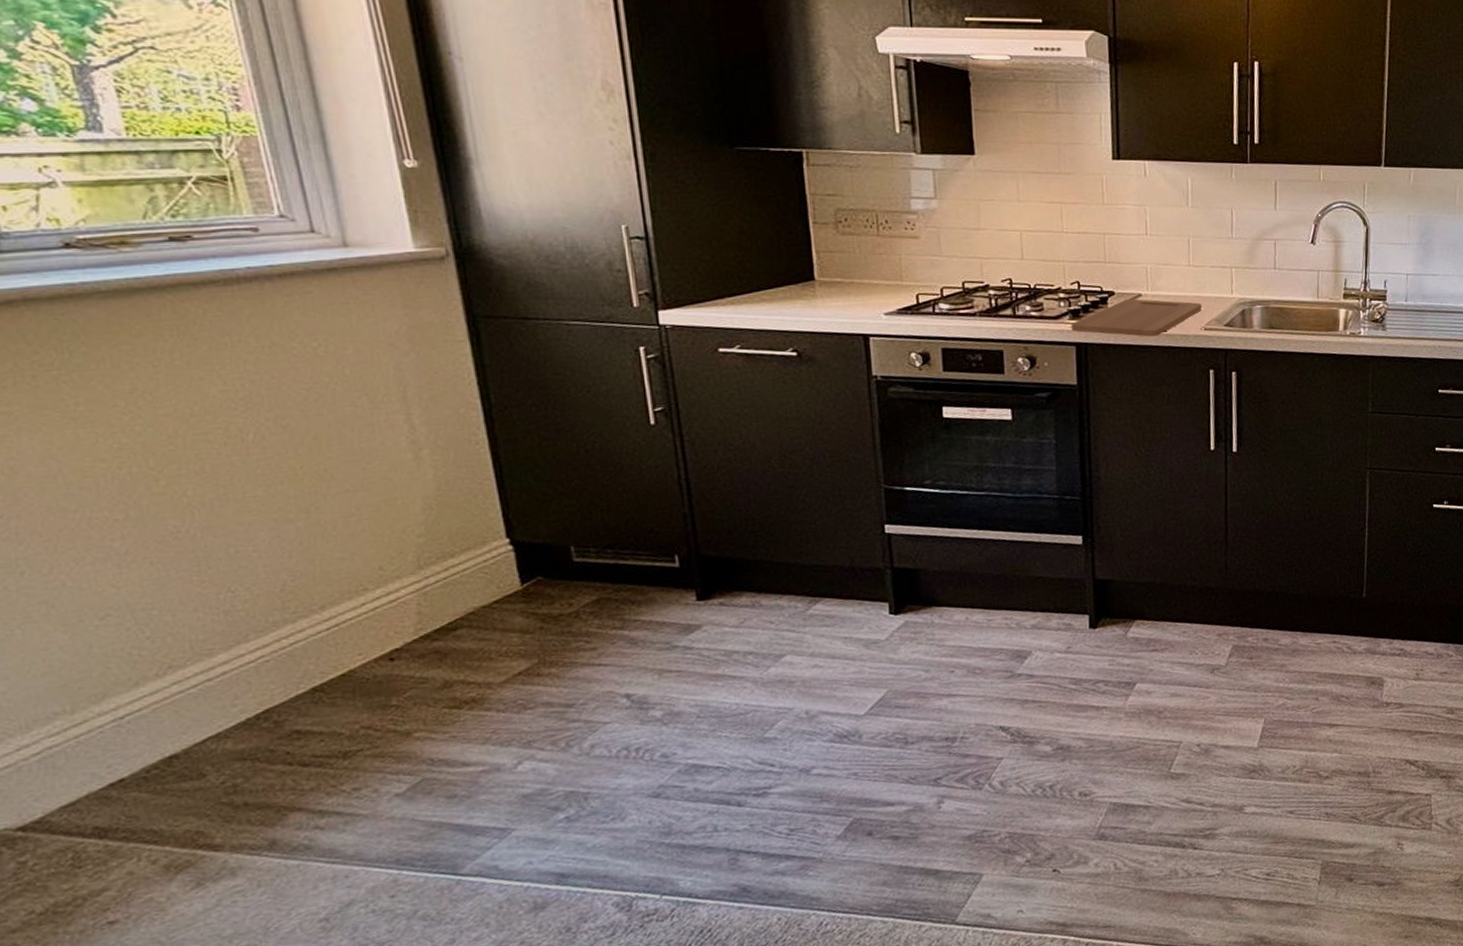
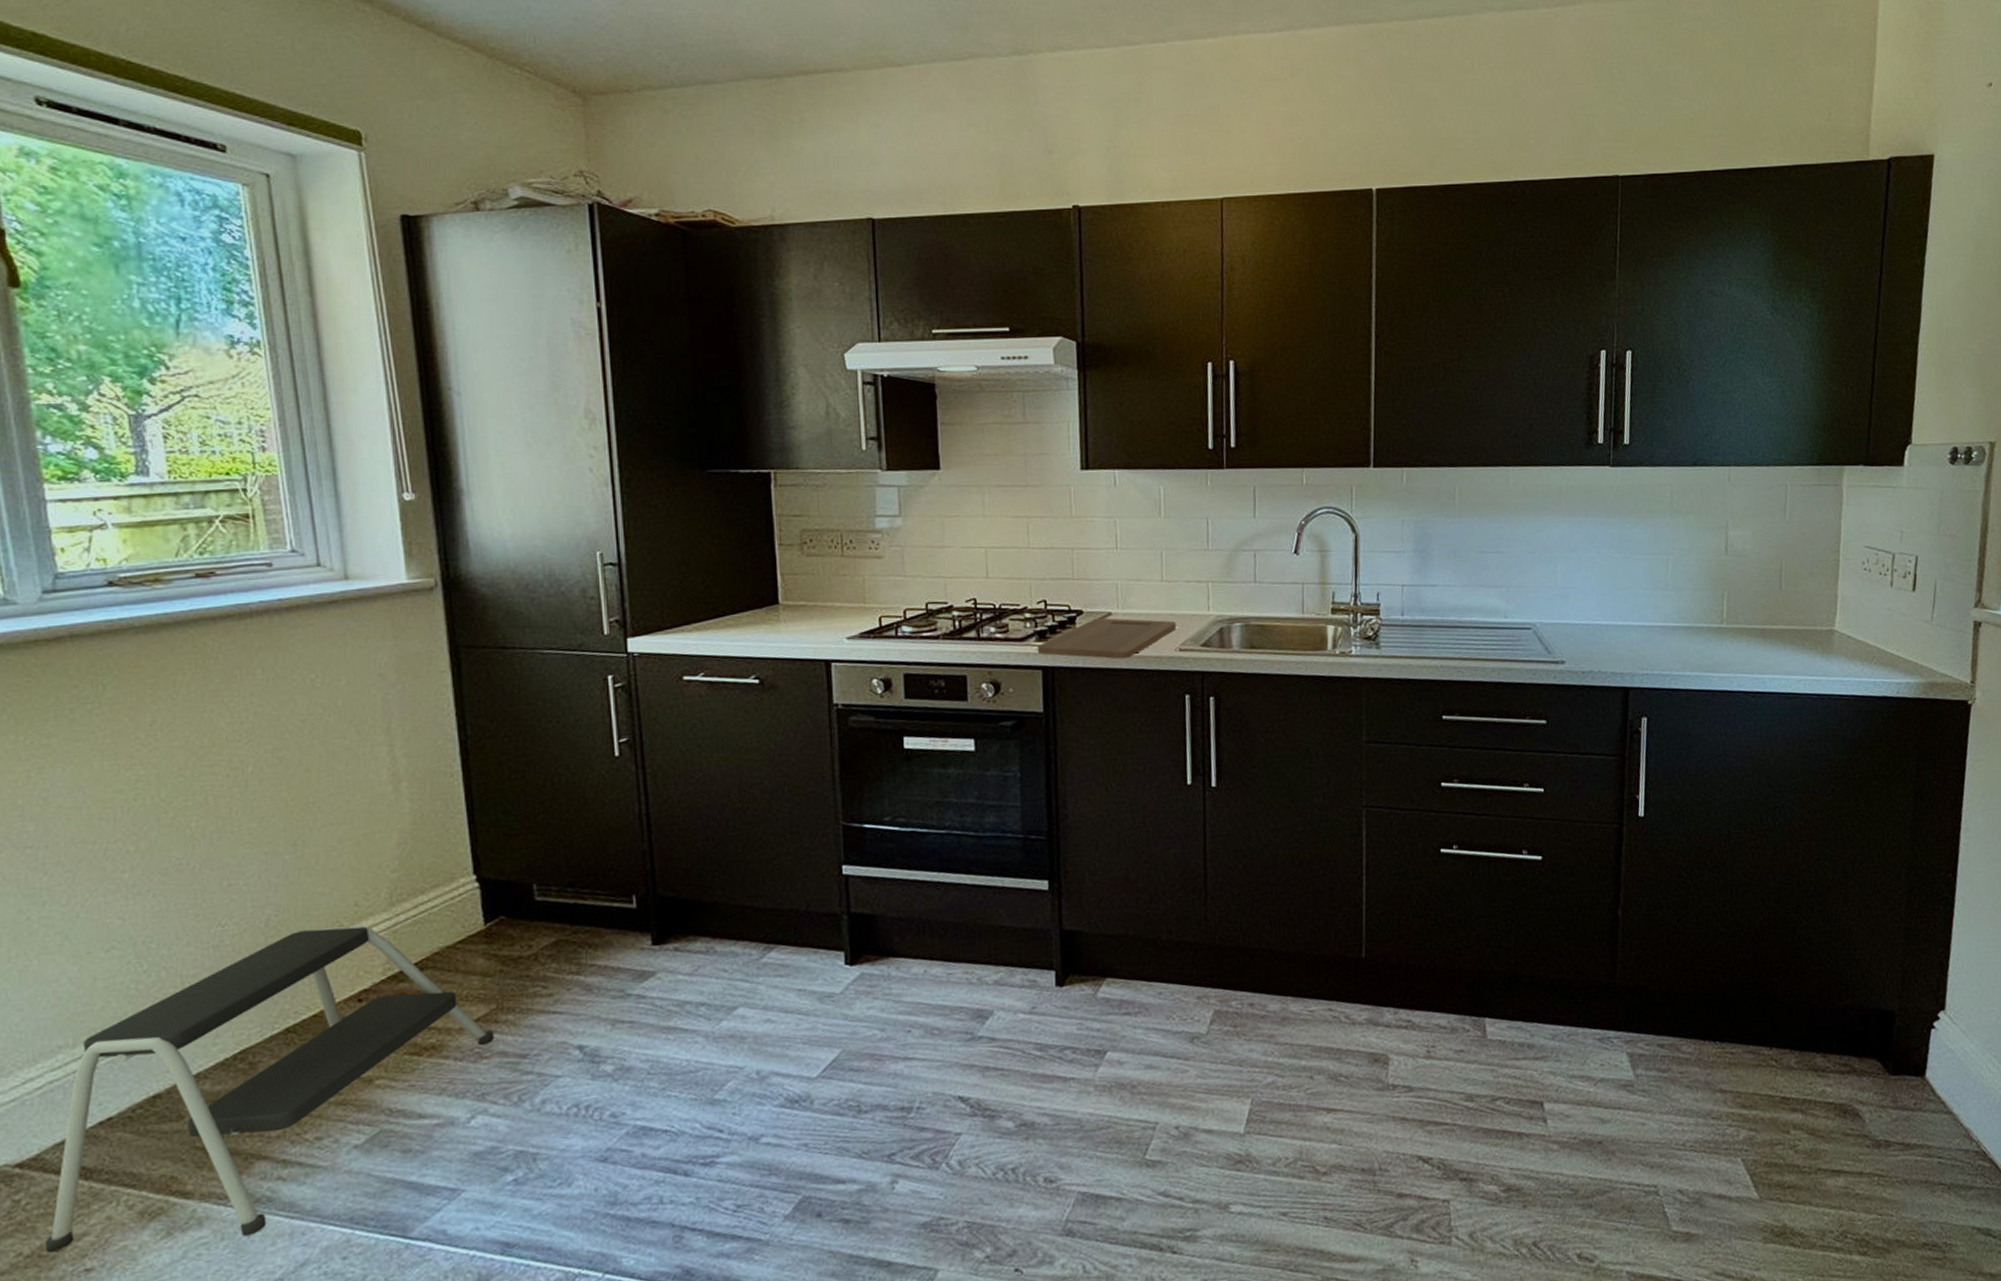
step stool: none [59,588,538,910] -> present [45,925,494,1254]

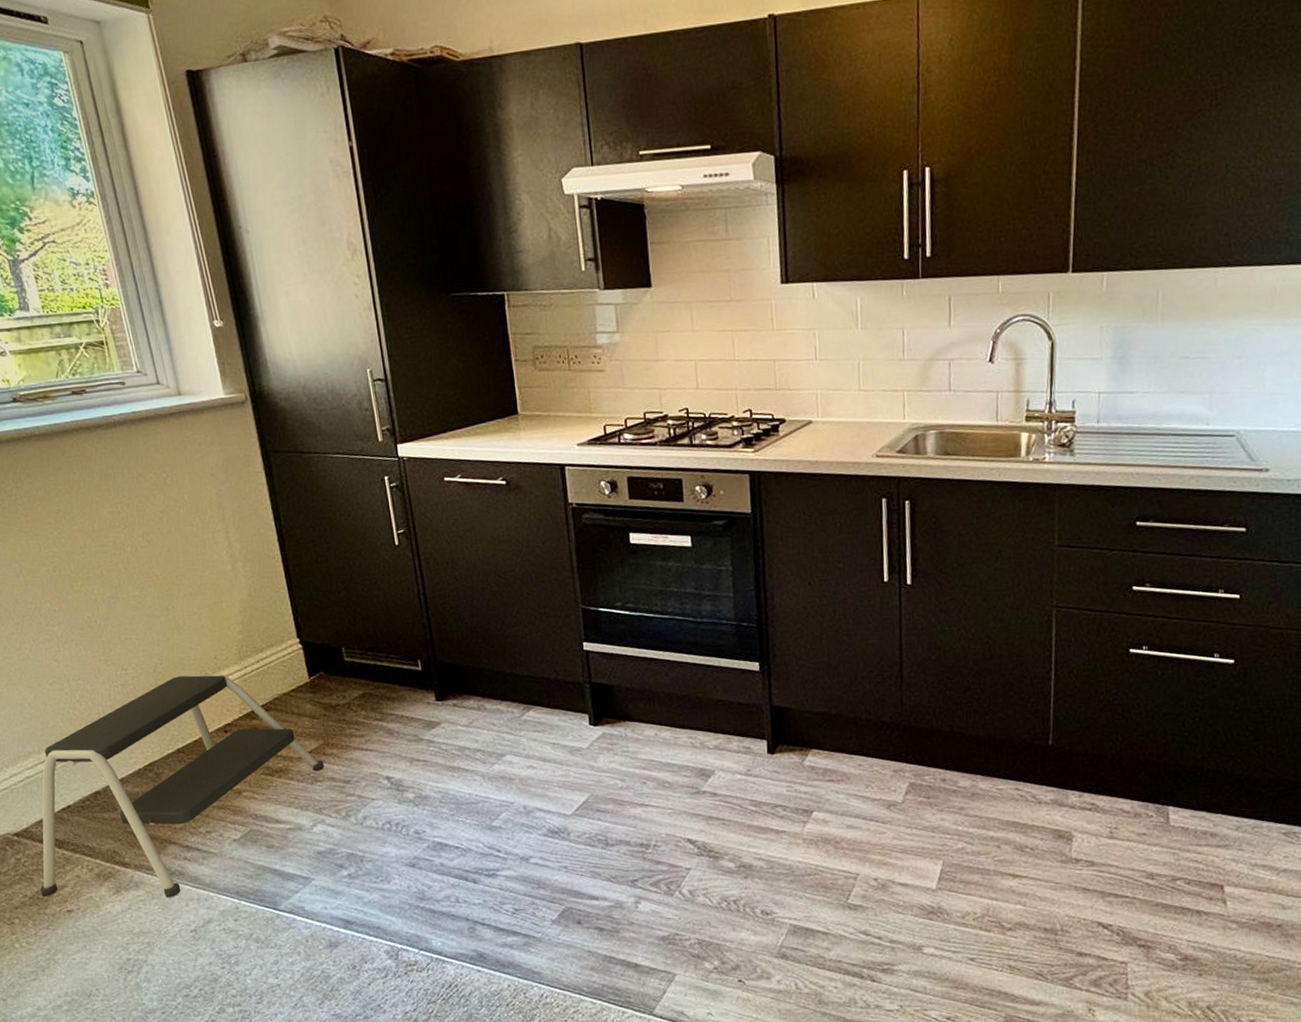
cutting board: present [1037,617,1176,659] -> none [744,425,873,465]

